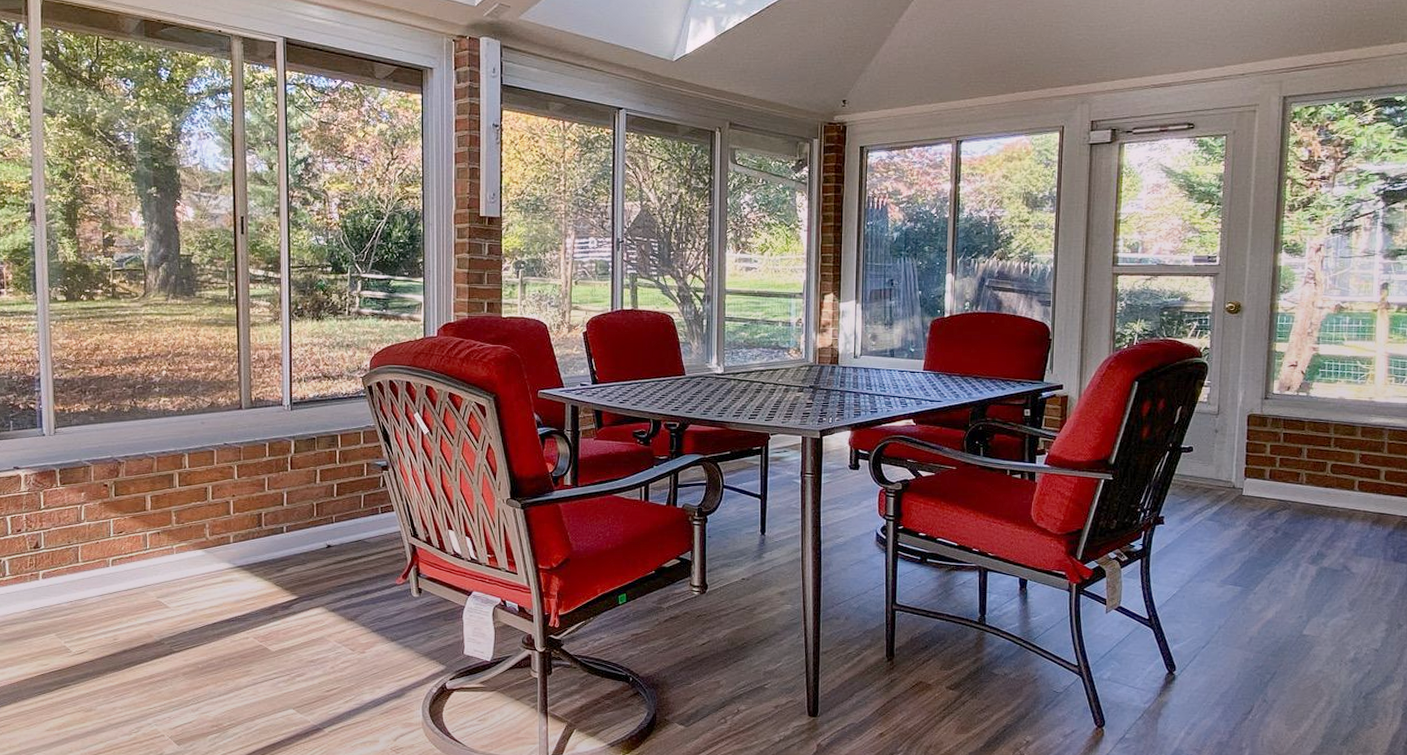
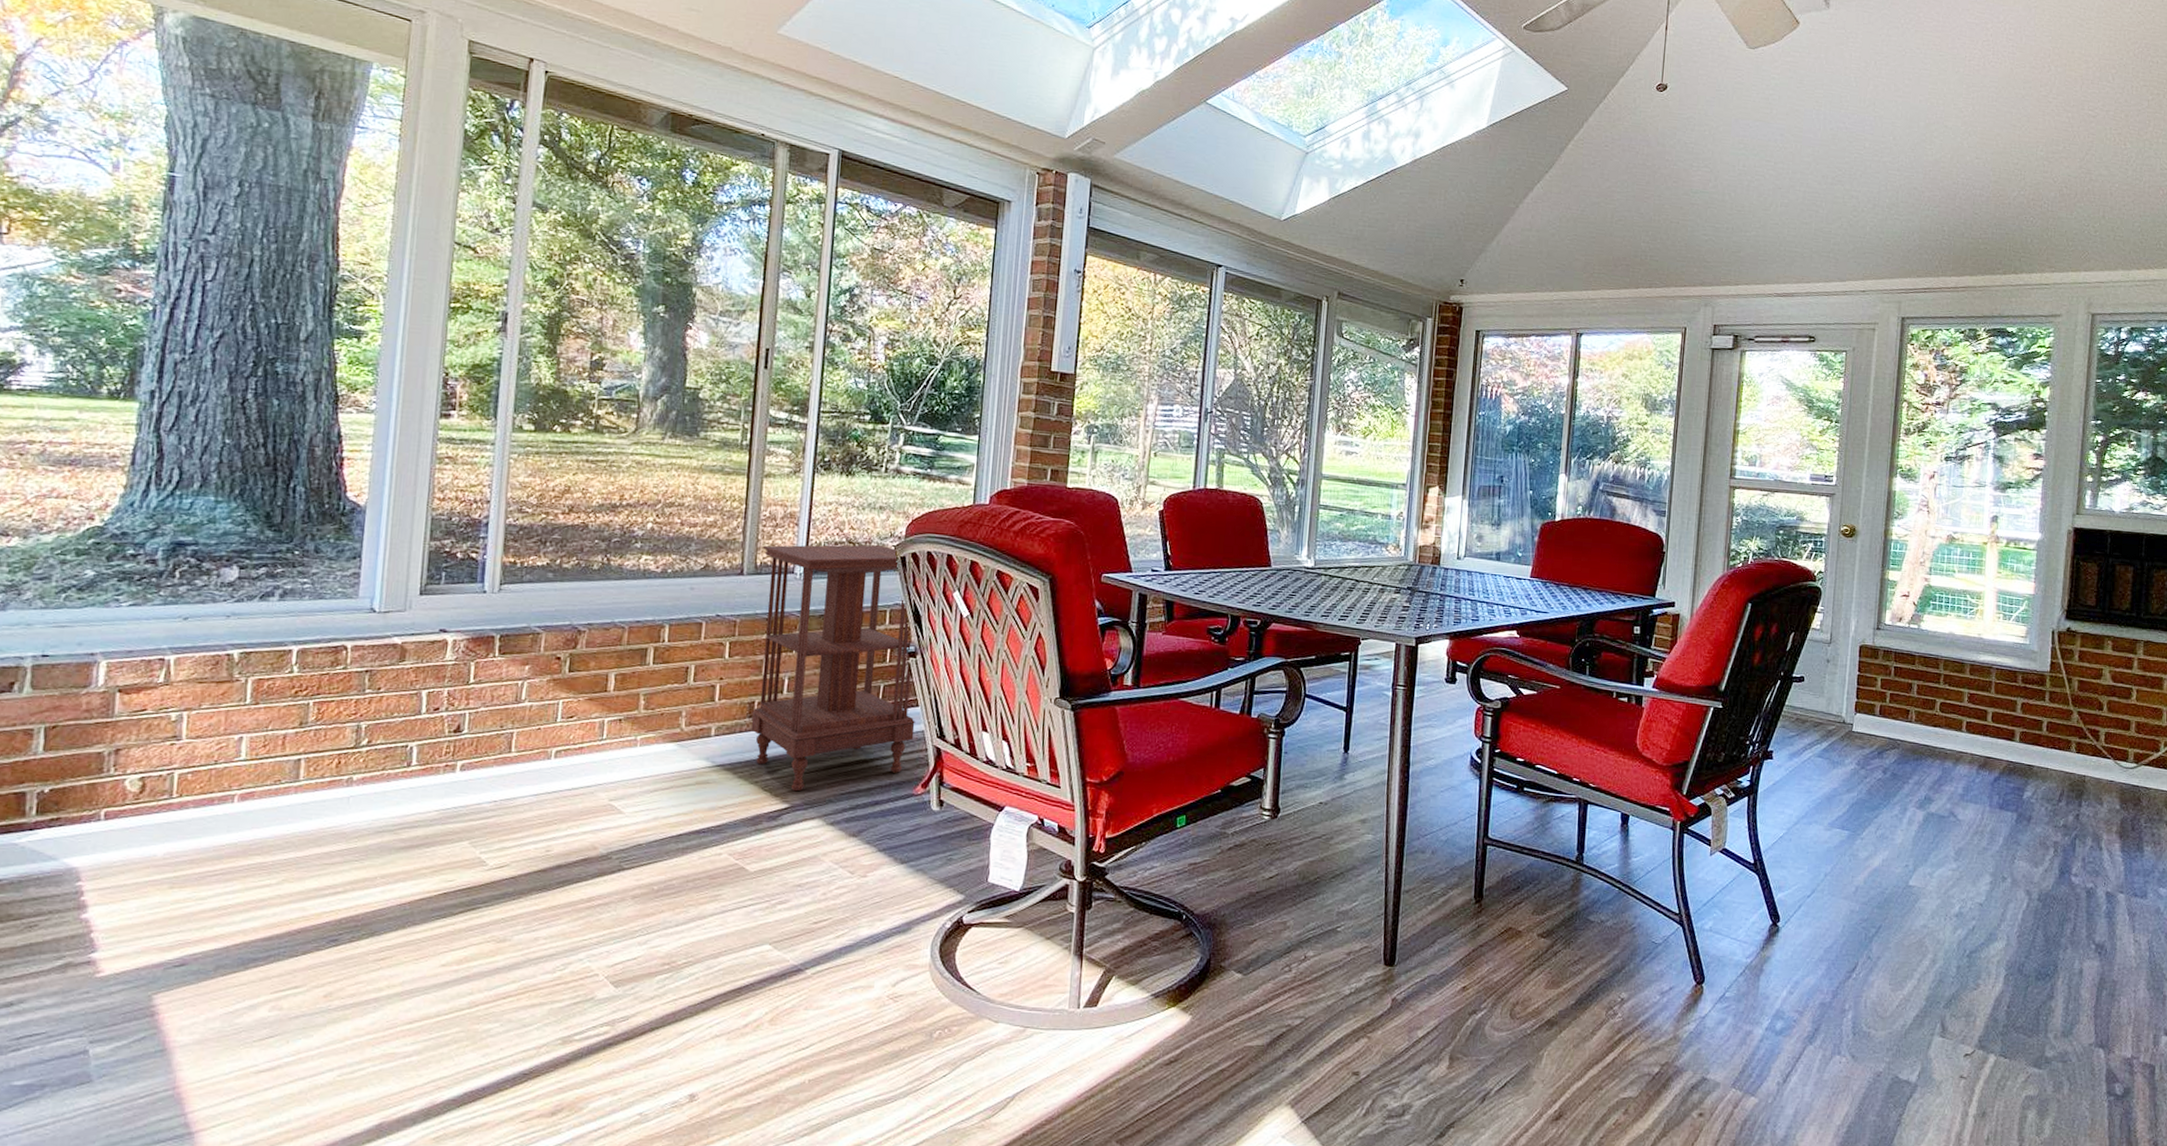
side table: none [255,377,392,585] -> present [750,544,915,792]

